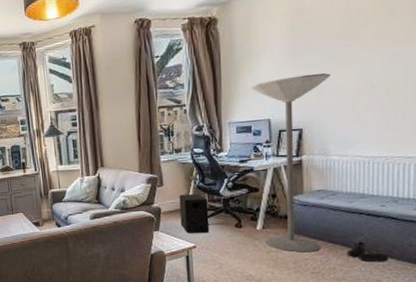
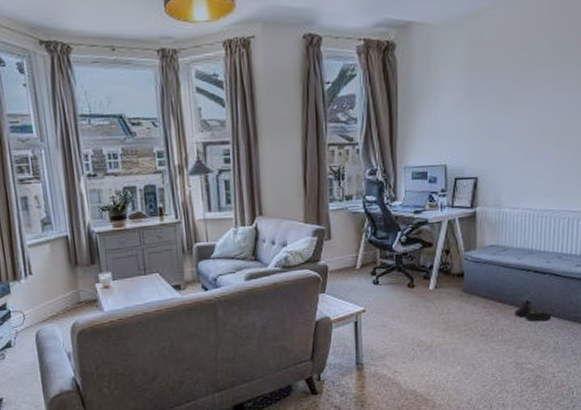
speaker: present [179,193,210,234] -> none [348,248,381,295]
floor lamp: present [251,72,330,253] -> none [429,116,506,314]

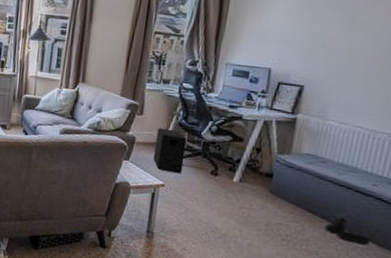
speaker: none [348,248,381,295] -> present [153,127,187,174]

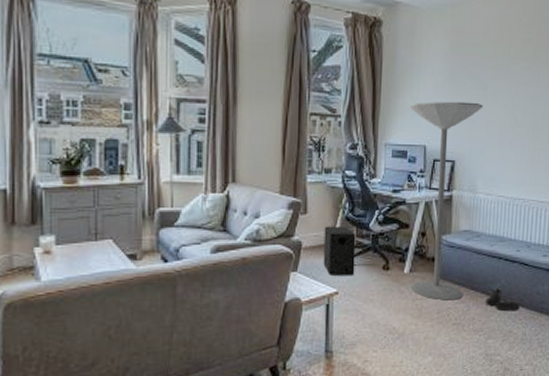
floor lamp: none [238,27,346,218] -> present [410,101,483,301]

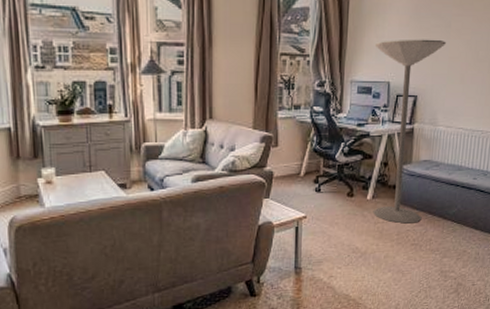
speaker: present [323,226,356,276] -> none [293,157,323,202]
boots: present [485,287,520,311] -> none [442,212,475,233]

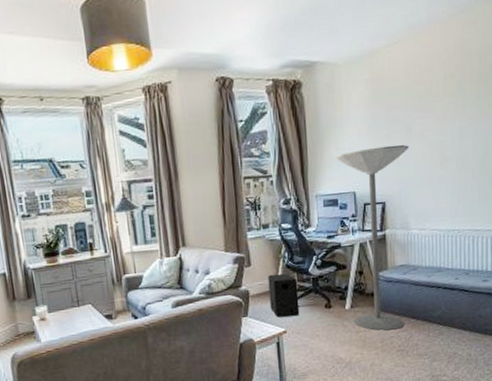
speaker: none [293,157,323,202] -> present [267,273,300,317]

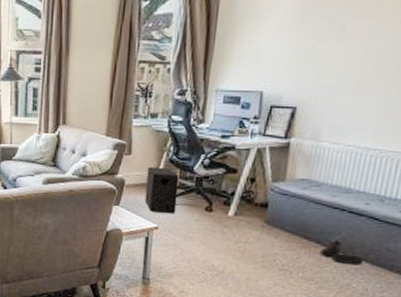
floor lamp: present [337,144,409,331] -> none [234,44,338,247]
boots: none [427,314,463,335] -> present [319,239,364,265]

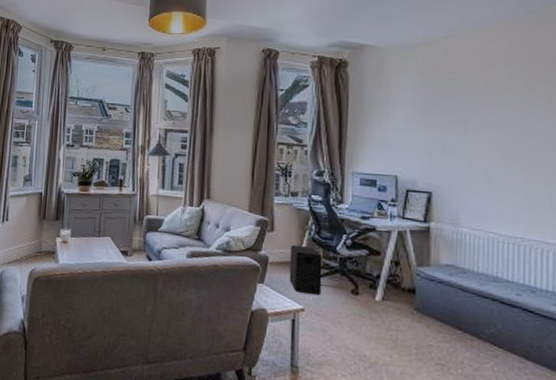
boots: present [319,239,364,265] -> none [477,332,525,364]

